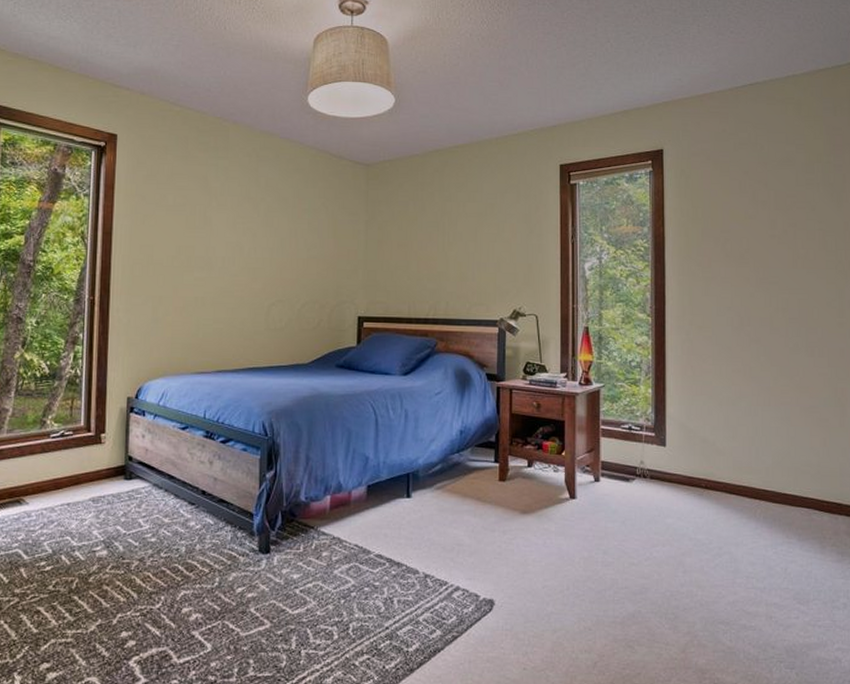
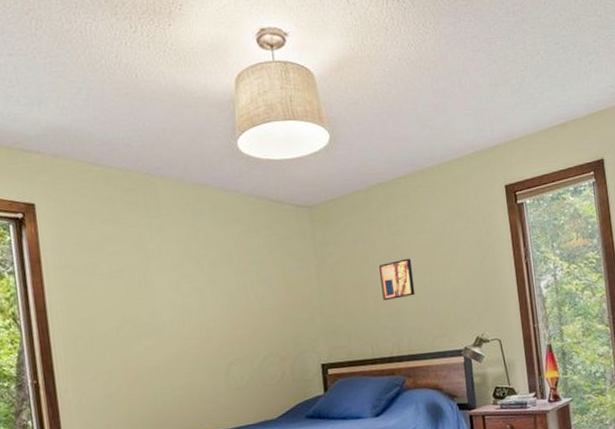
wall art: none [426,224,459,263] -> present [379,258,416,300]

